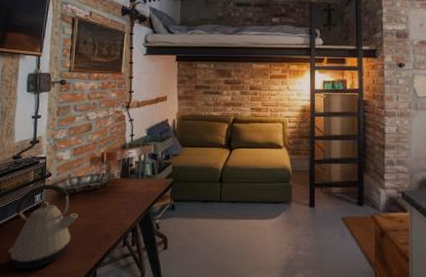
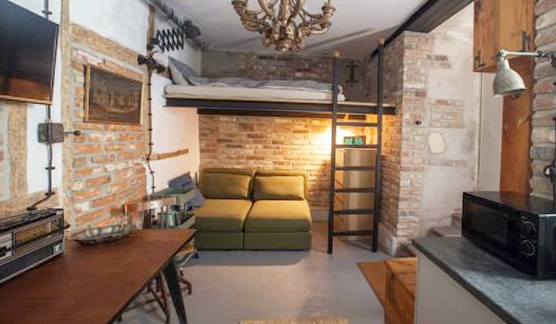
kettle: present [7,184,78,270] -> none [28,235,101,317]

